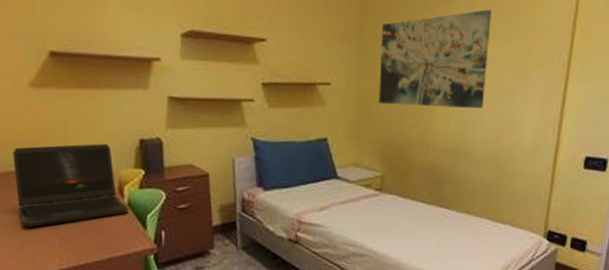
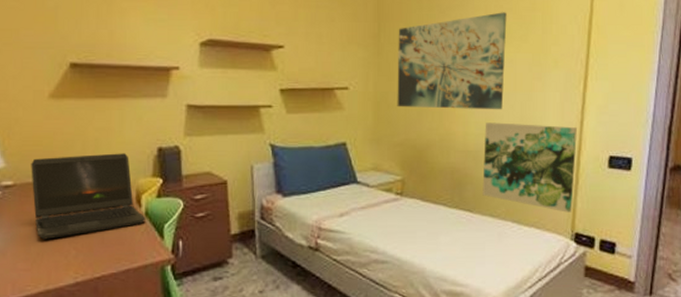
wall art: none [460,121,555,211] -> present [482,122,577,213]

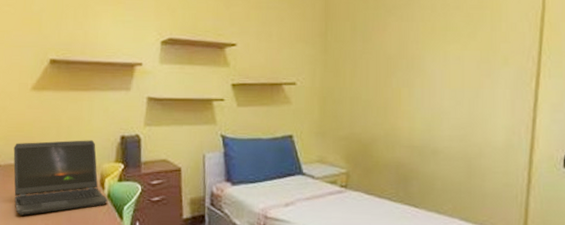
wall art: present [397,12,507,110] -> none [343,10,454,107]
wall art: present [482,122,577,213] -> none [428,118,529,212]

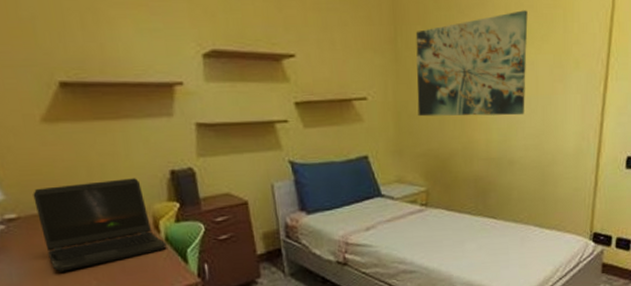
wall art: none [343,10,454,107] -> present [415,10,528,117]

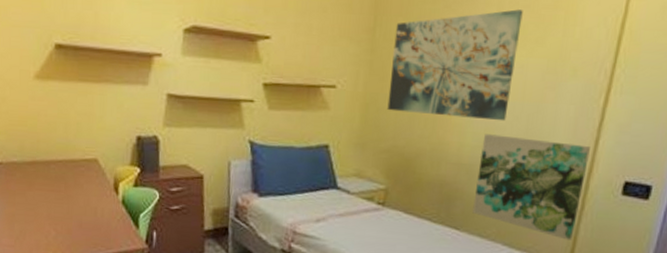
laptop computer: present [33,178,167,272] -> none [16,138,122,219]
wall art: none [505,128,597,214] -> present [472,134,590,240]

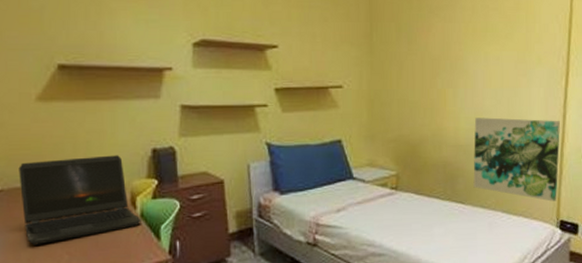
laptop computer: none [16,138,122,219] -> present [18,155,141,245]
wall art: present [387,9,523,121] -> none [390,12,493,106]

